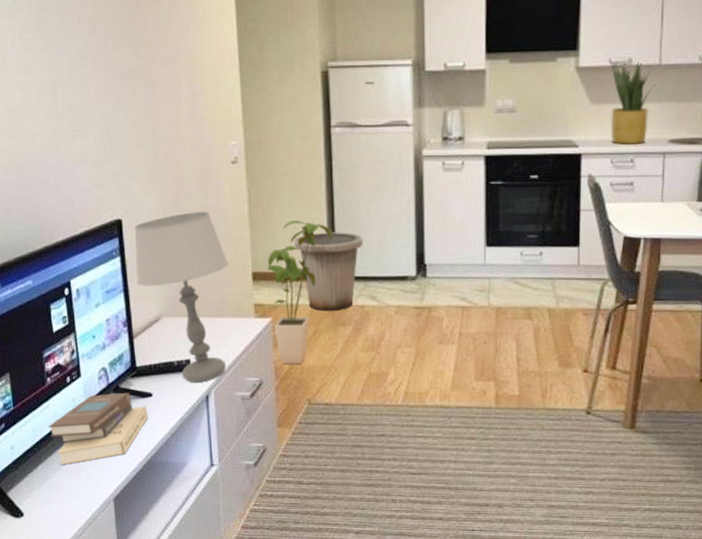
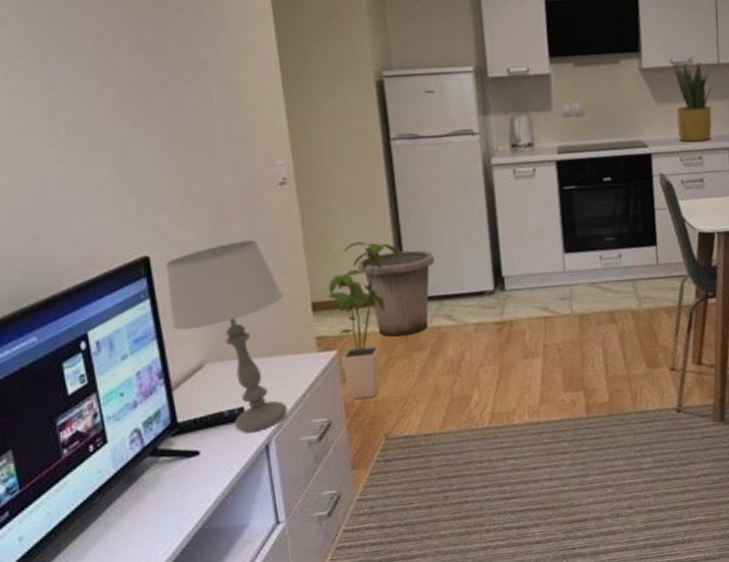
books: present [48,392,148,466] -> none [68,453,197,551]

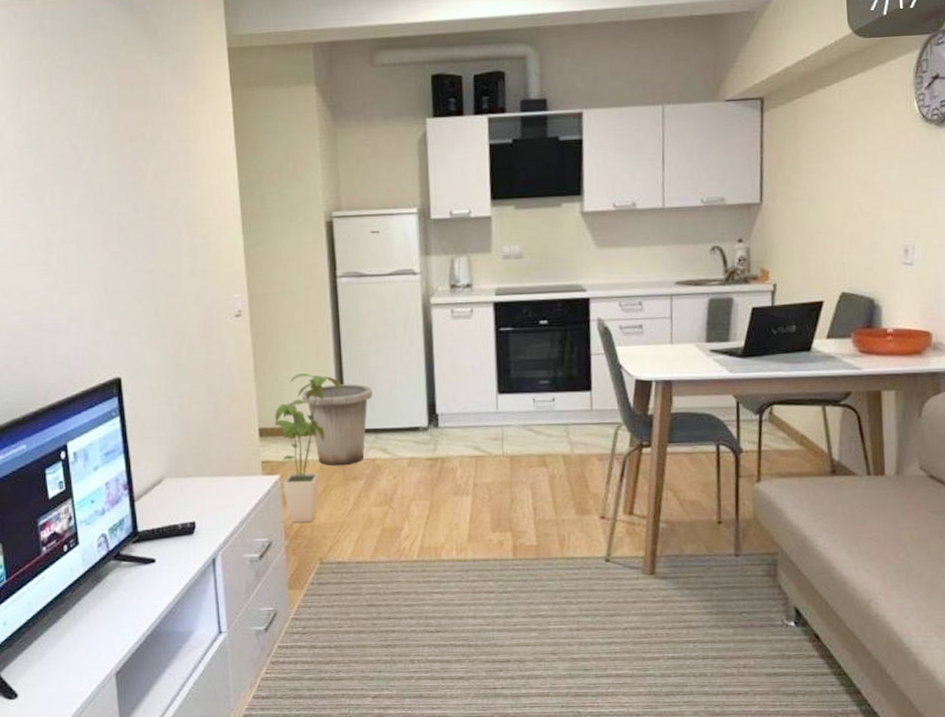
table lamp: present [165,240,288,433] -> none [134,367,235,546]
planter: present [672,62,716,143] -> none [615,206,660,288]

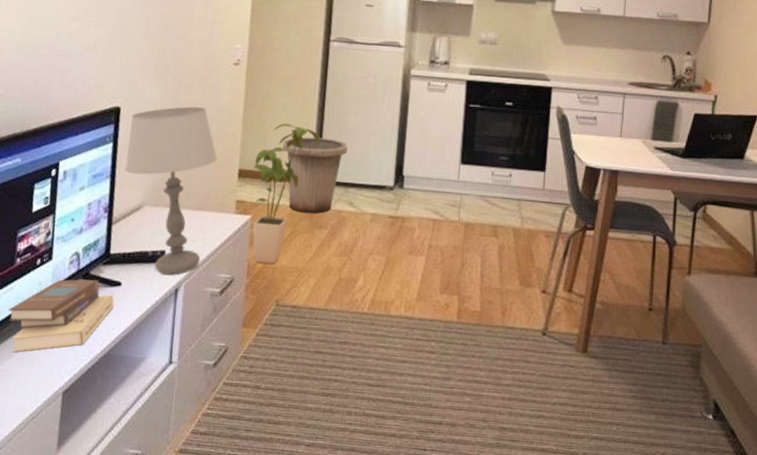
books: none [44,559,152,641] -> present [8,279,114,353]
table lamp: none [134,367,235,546] -> present [125,106,218,275]

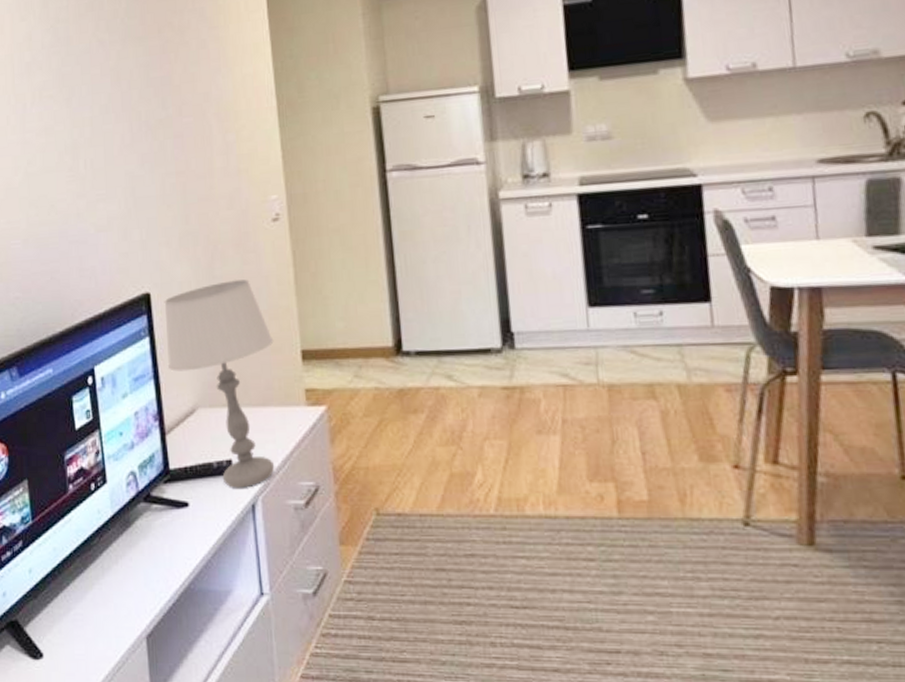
books: present [8,279,114,353] -> none [70,501,185,594]
house plant: present [253,123,320,264] -> none [319,285,396,464]
trash can: present [282,137,348,214] -> none [349,296,433,396]

